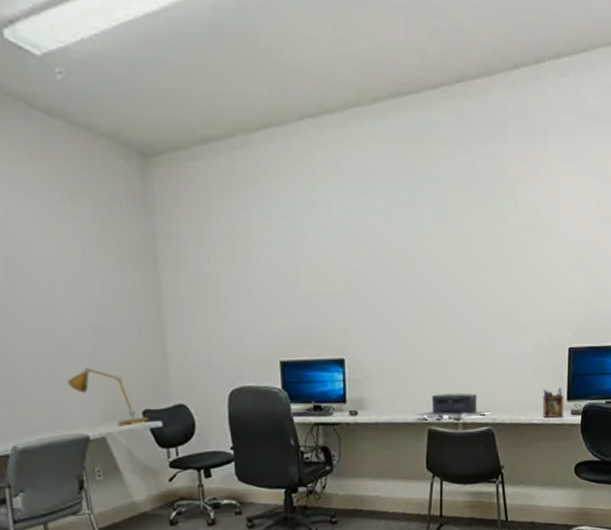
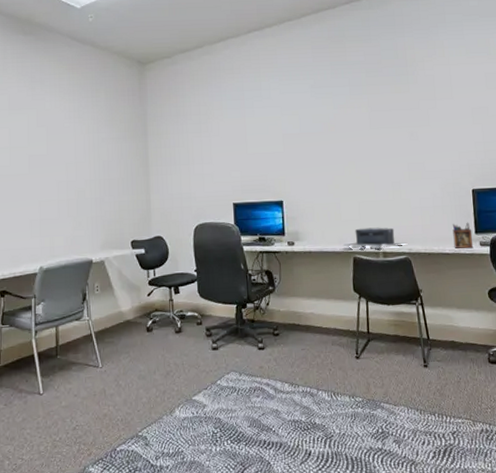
desk lamp: present [67,367,151,425] -> none [80,209,136,252]

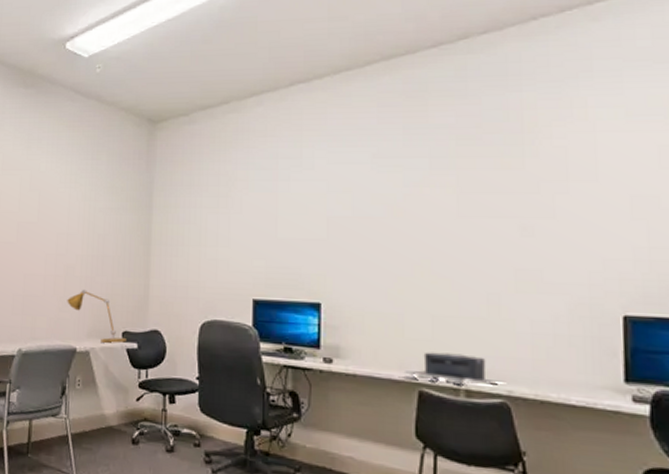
desk lamp: none [80,209,136,252] -> present [67,289,128,344]
desk organizer: present [452,222,474,249] -> none [584,363,621,404]

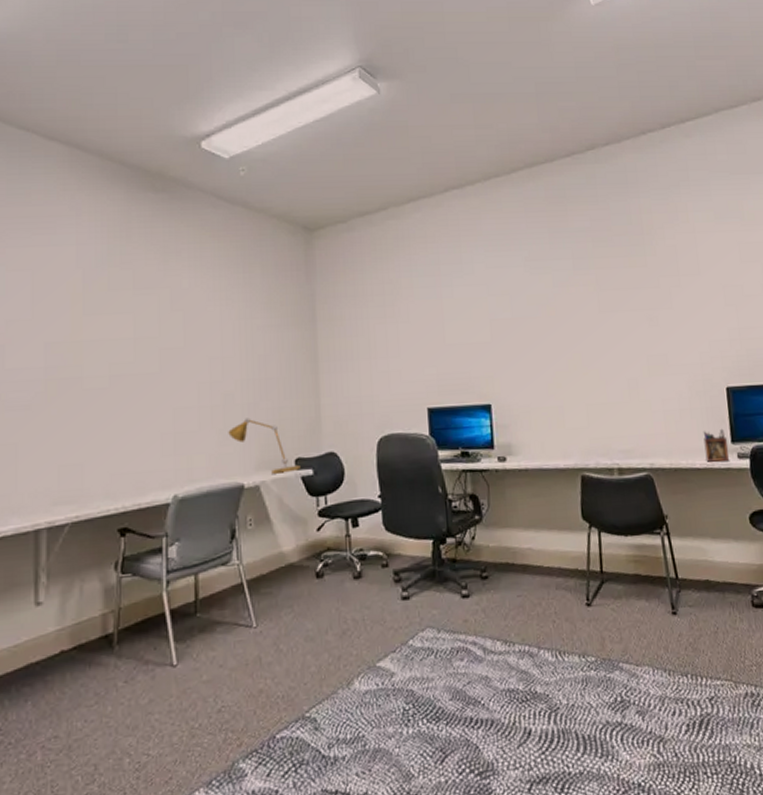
printer: present [403,352,501,385] -> none [567,436,645,466]
desk organizer: none [584,363,621,404] -> present [703,428,730,462]

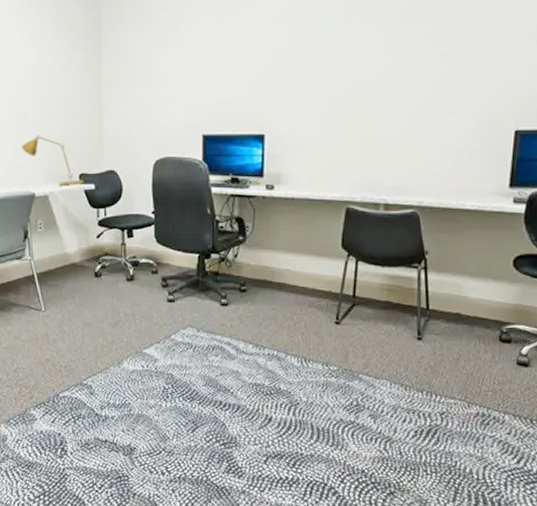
desk organizer: present [703,428,730,462] -> none [478,172,506,206]

